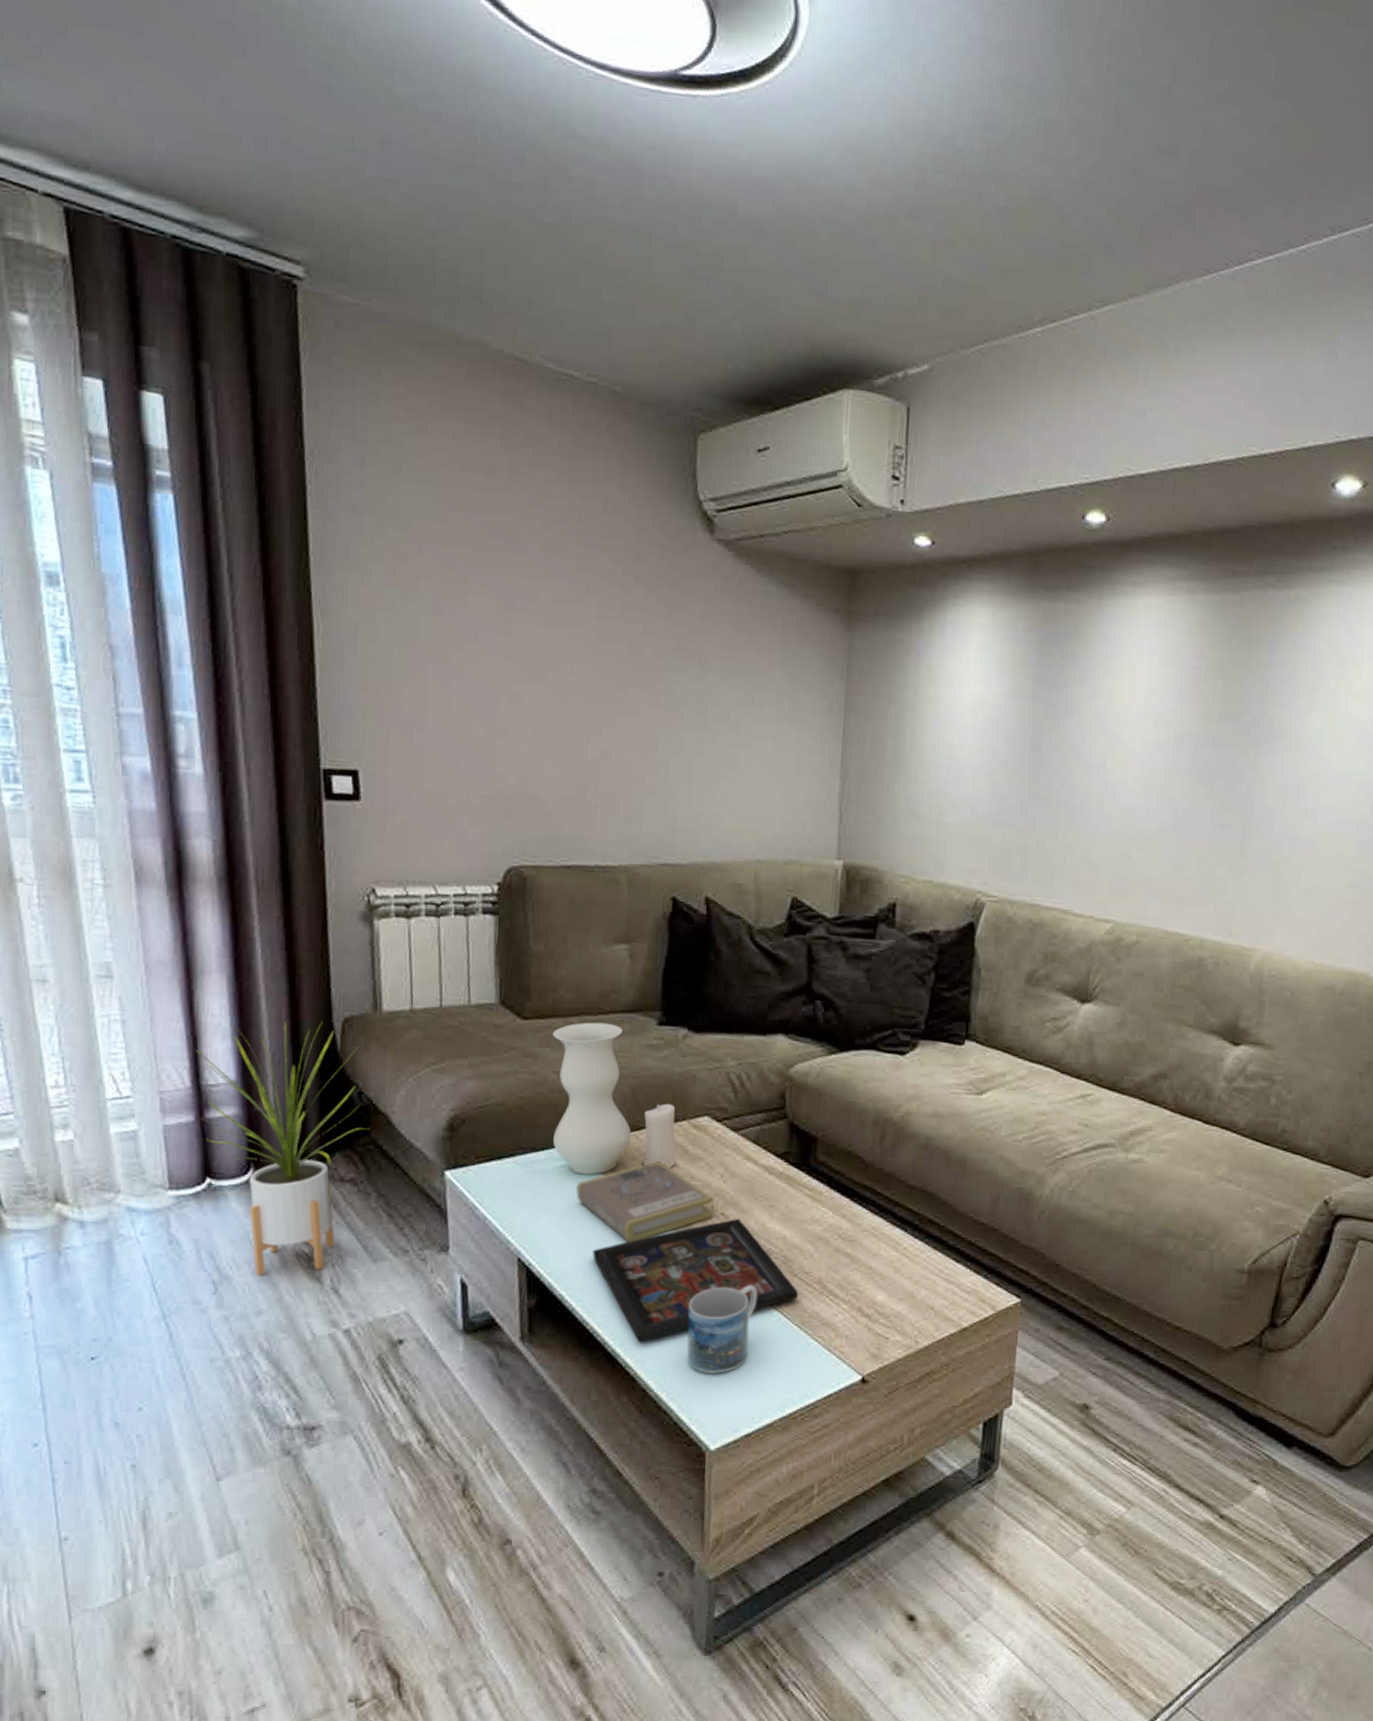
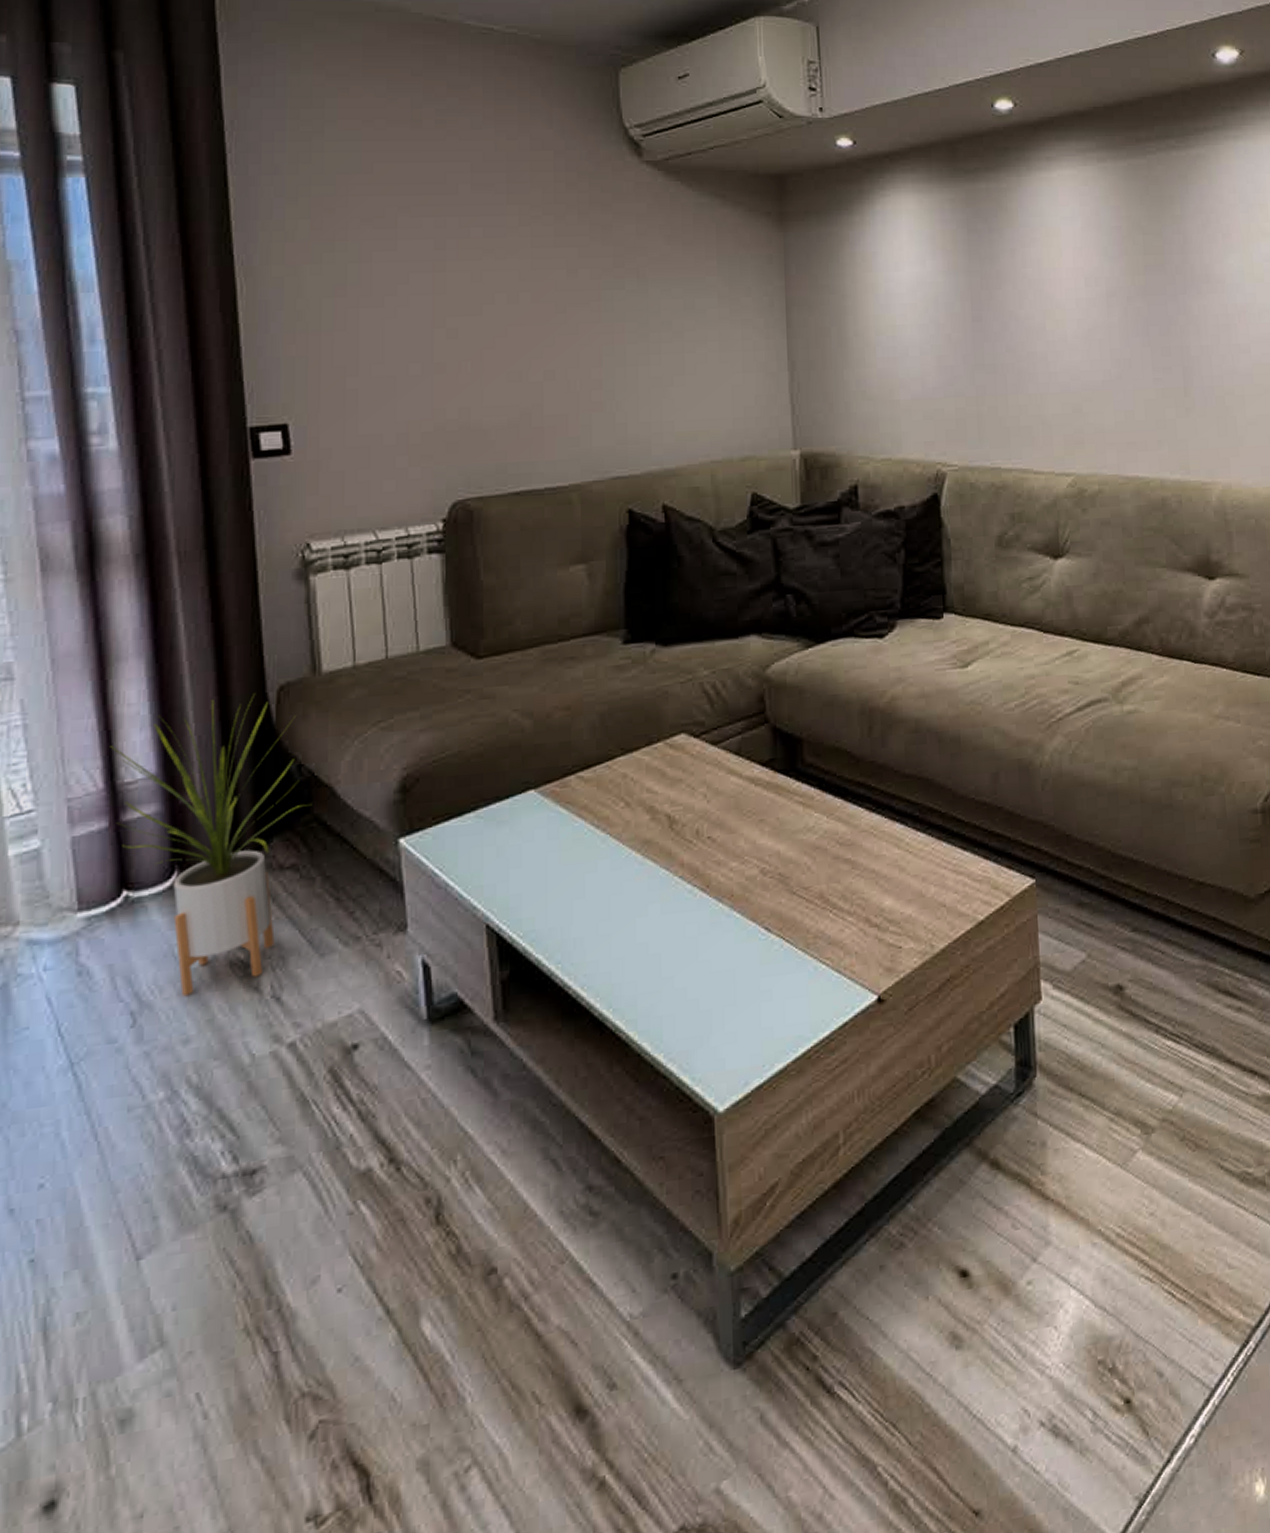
vase: present [552,1022,632,1175] -> none [510,649,604,819]
book: present [576,1160,714,1243] -> none [547,789,700,887]
decorative tray: present [592,1218,799,1343] -> none [570,839,800,1000]
candle: present [643,1103,676,1168] -> none [616,725,654,798]
mug: present [686,1284,758,1374] -> none [680,911,756,1023]

